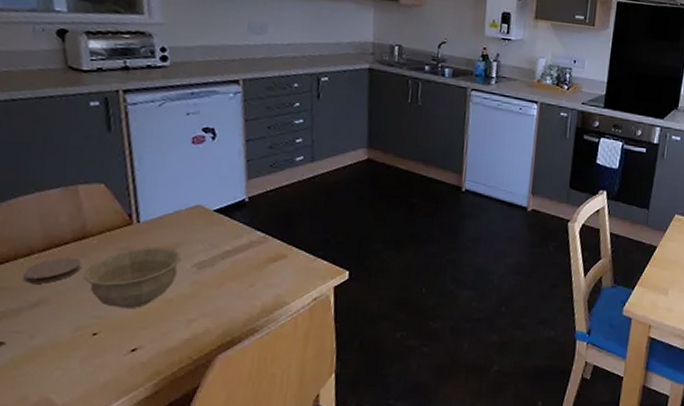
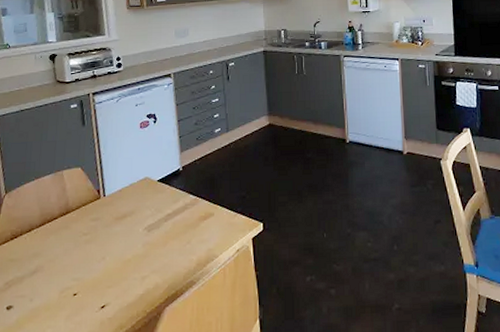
coaster: present [22,257,81,283] -> none [25,230,65,254]
bowl: present [83,246,181,308] -> none [67,215,135,270]

